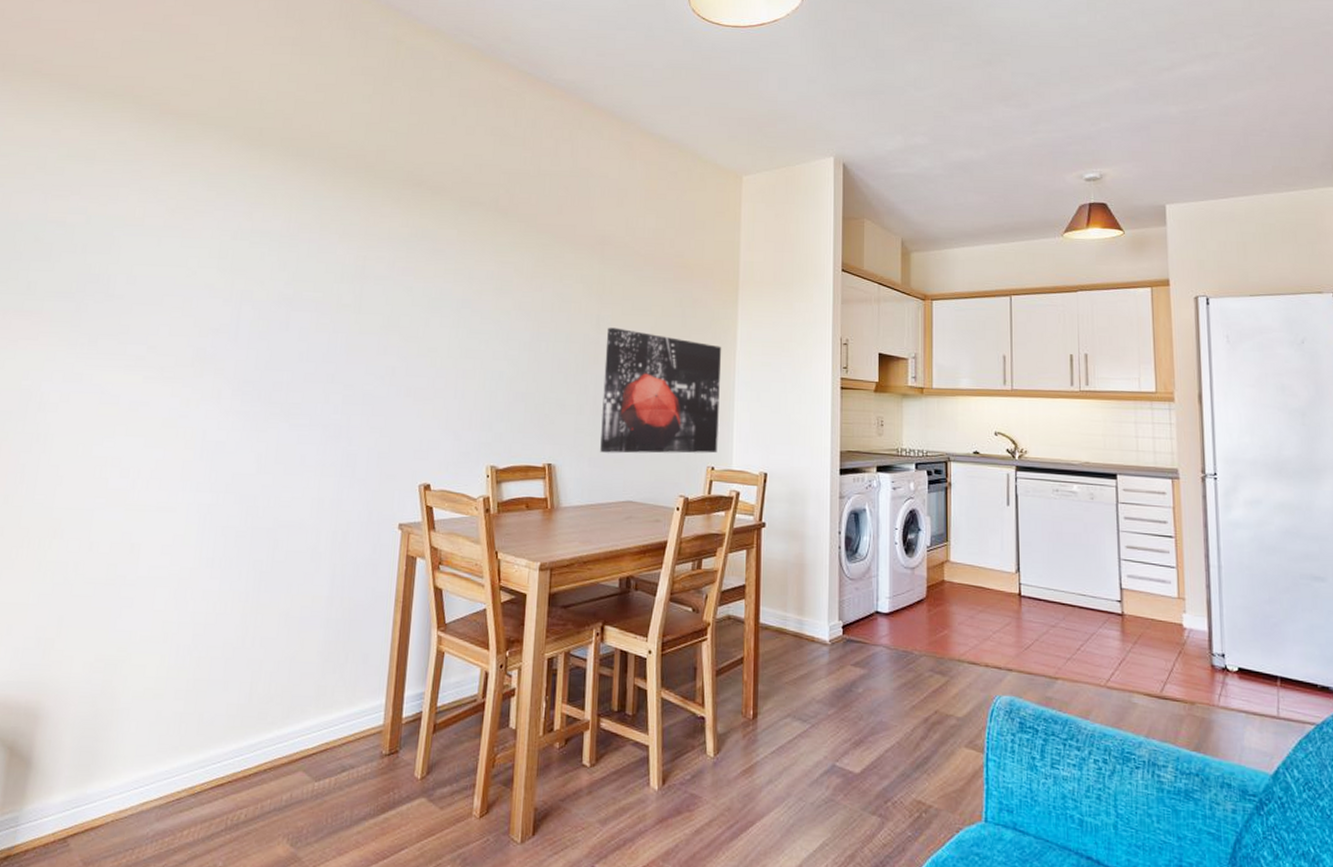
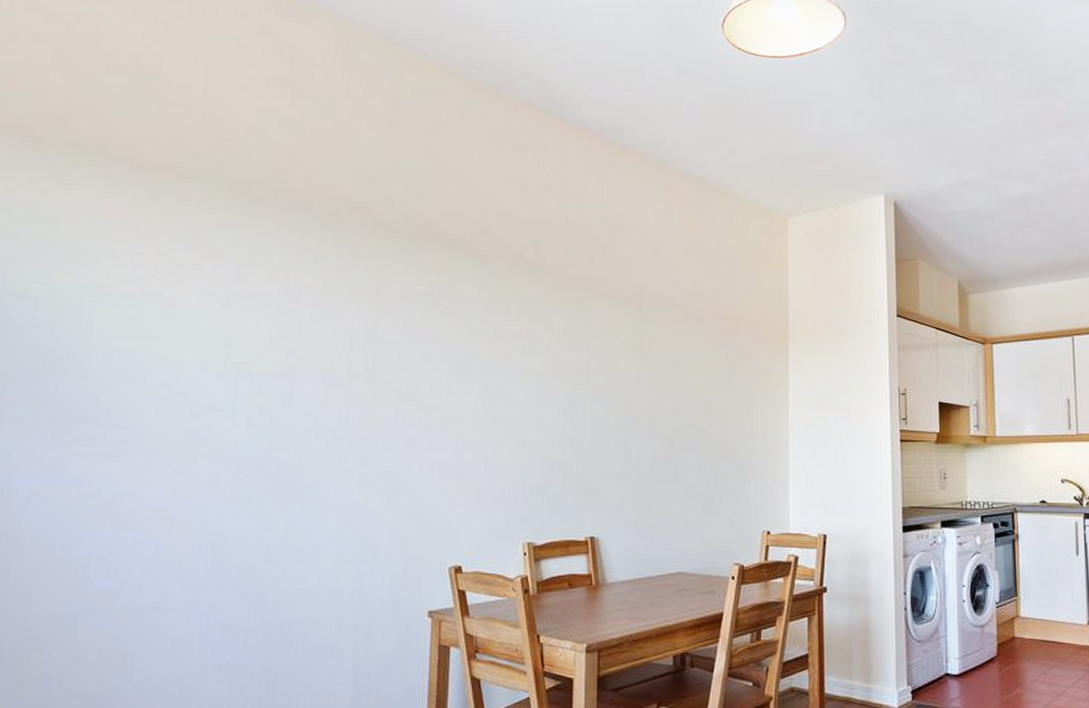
wall art: present [600,327,722,454] -> none [647,387,774,522]

